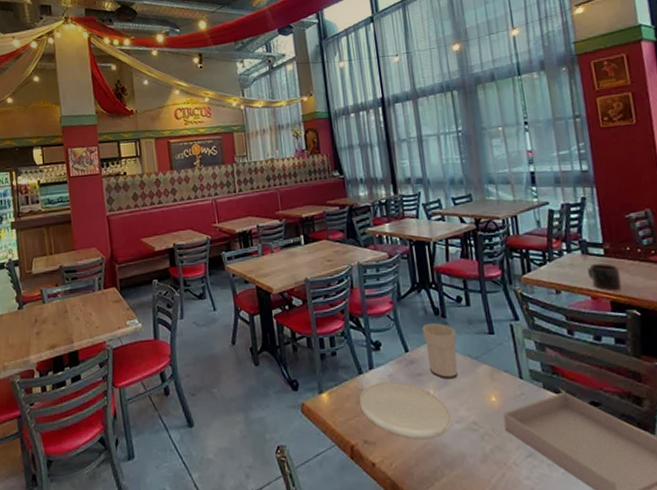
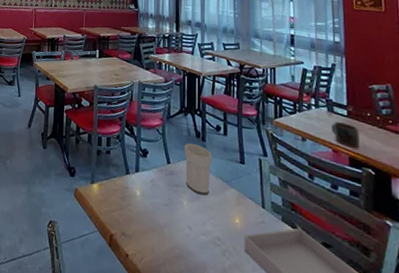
plate: present [359,381,452,440] -> none [123,184,199,244]

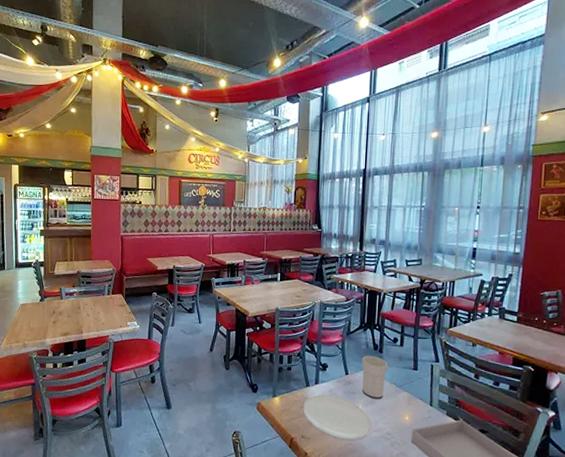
plate: none [123,184,199,244] -> present [303,394,372,441]
mug: present [331,122,361,148] -> none [501,327,526,349]

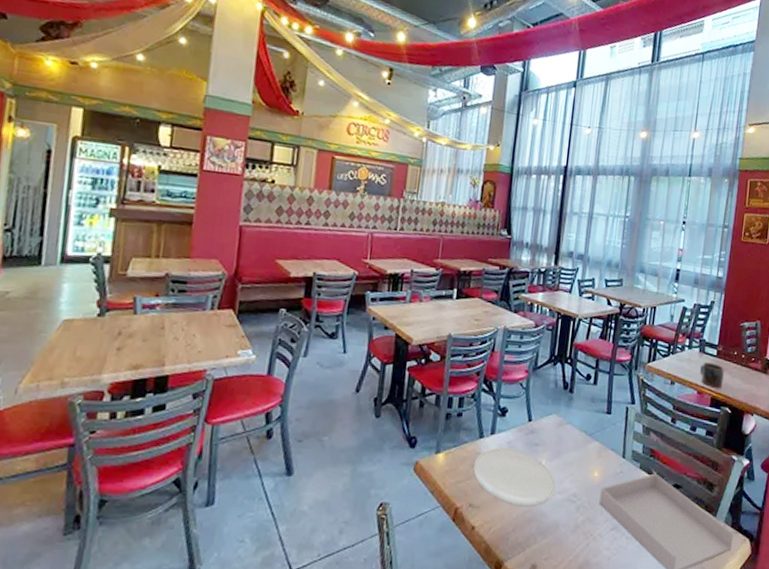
cup: present [362,355,387,399] -> none [547,396,578,452]
mug: none [501,327,526,349] -> present [700,362,725,388]

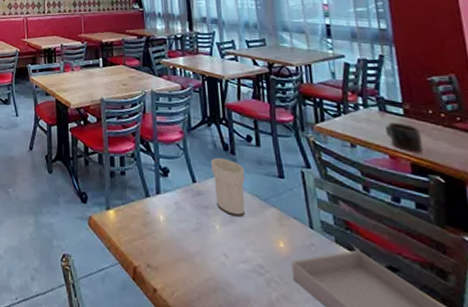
plate: present [473,448,556,507] -> none [144,208,237,275]
cup: none [547,396,578,452] -> present [211,157,245,217]

